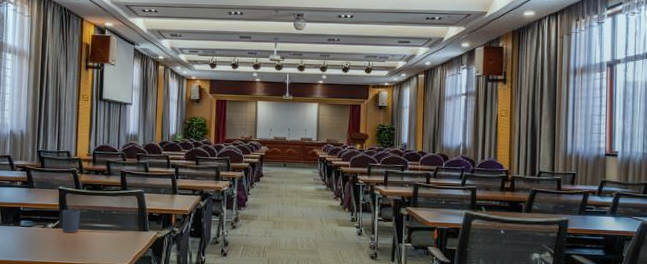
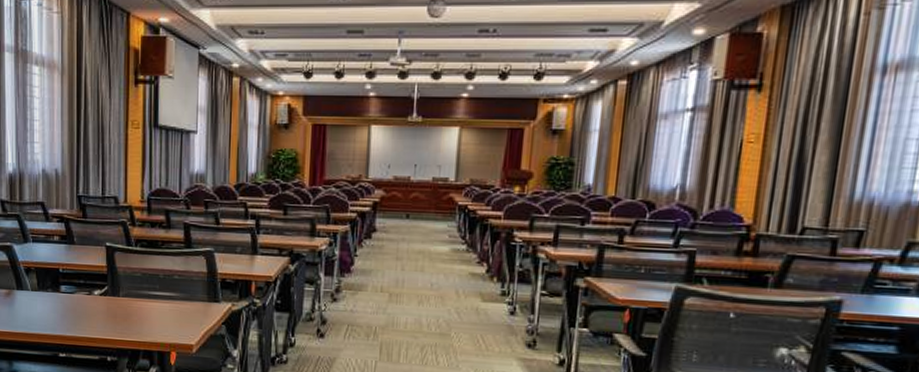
mug: present [62,209,81,233] -> none [111,272,134,303]

